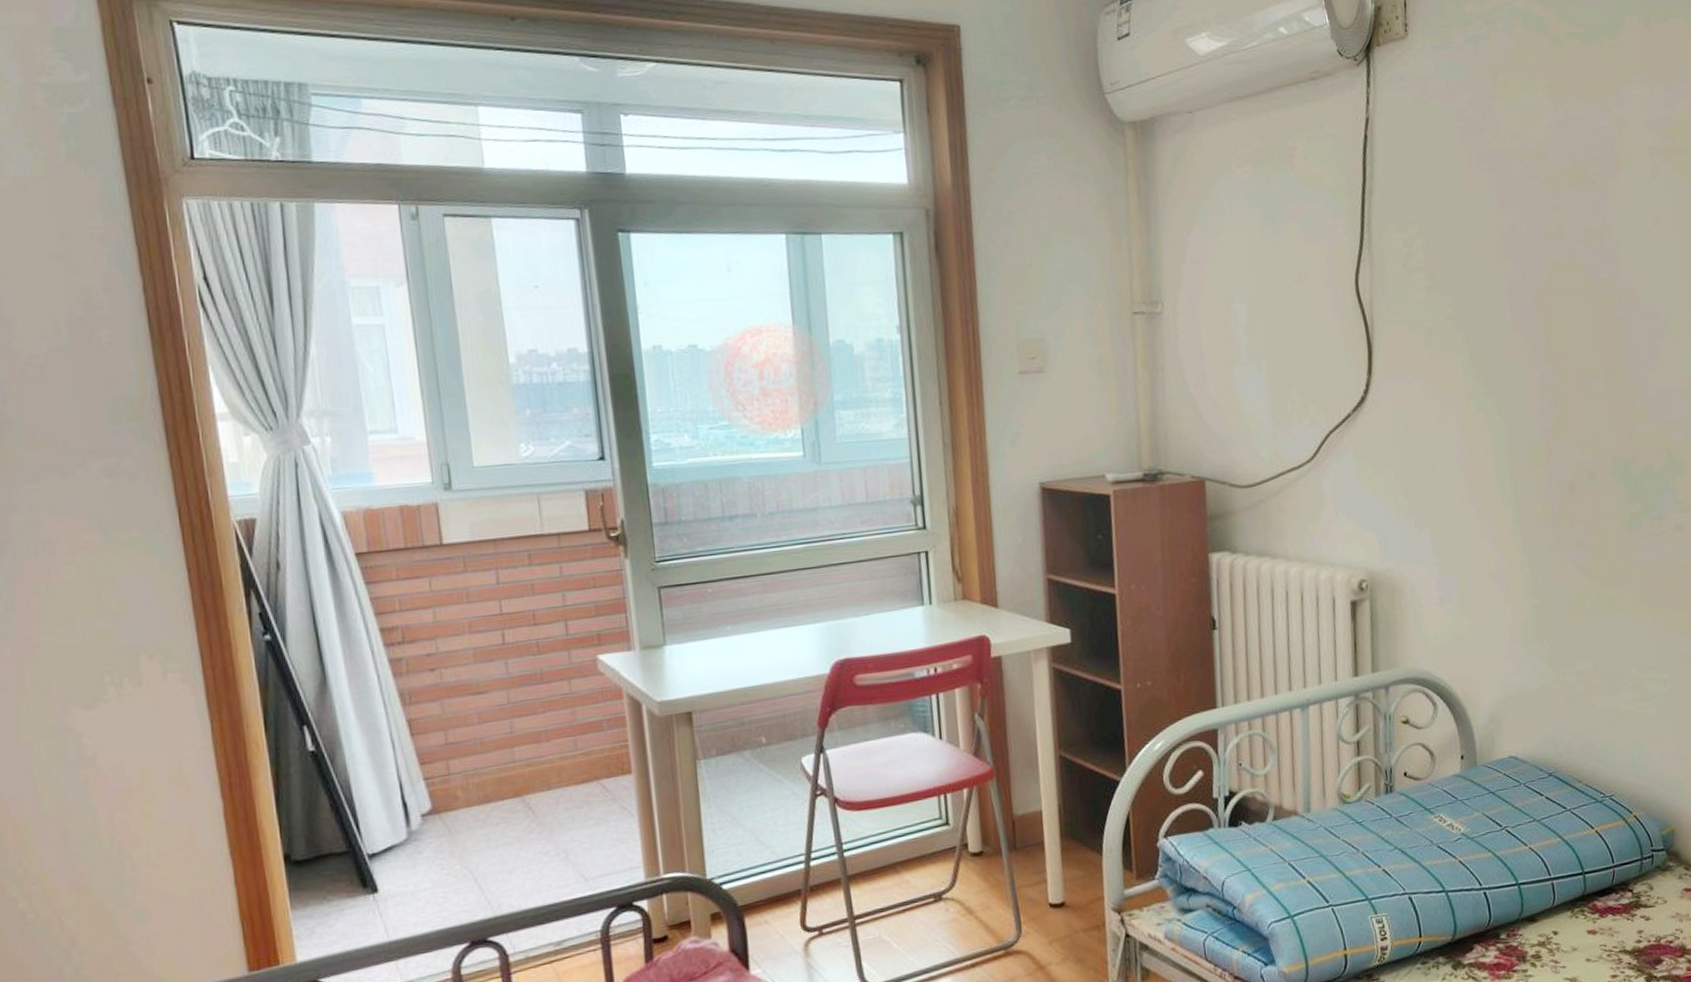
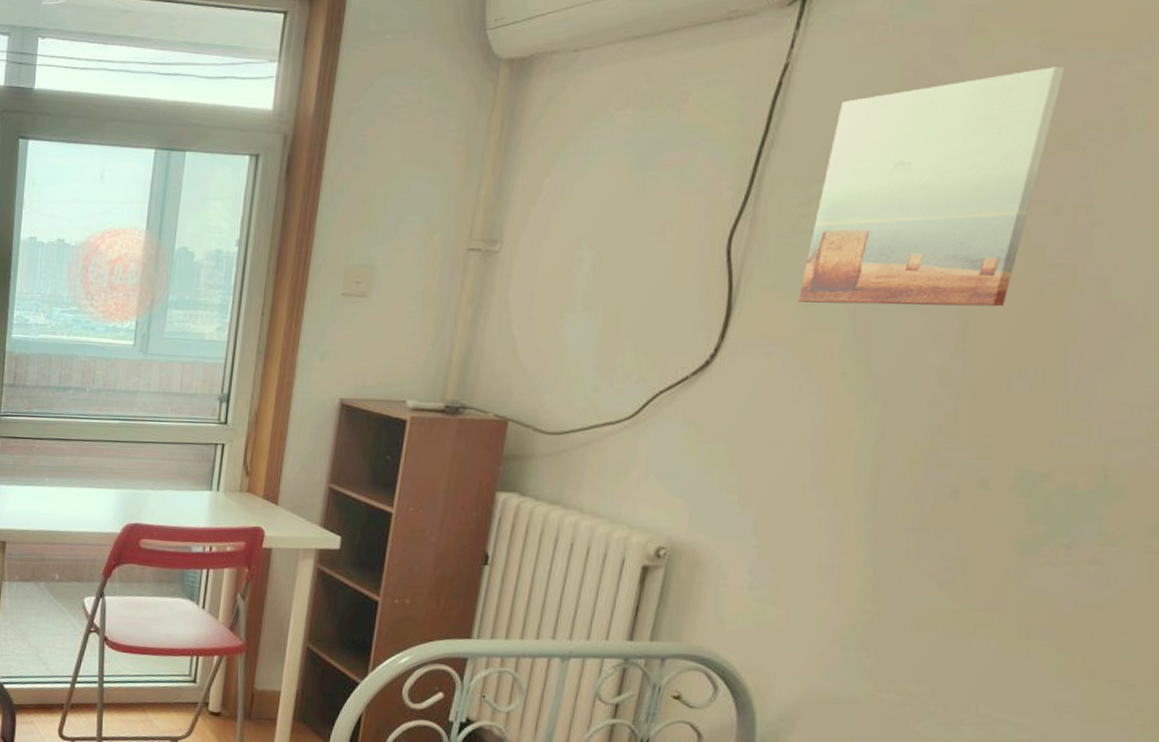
wall art: none [1416,114,1571,333] -> present [797,67,1065,307]

